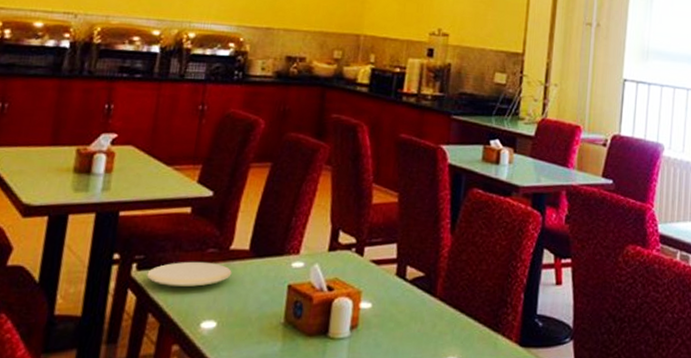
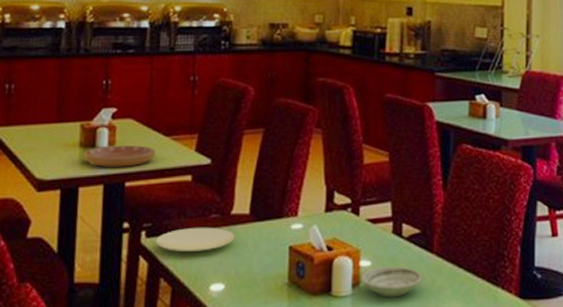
saucer: none [75,172,156,196] -> present [82,145,157,168]
saucer: none [359,308,424,341] -> present [360,265,423,297]

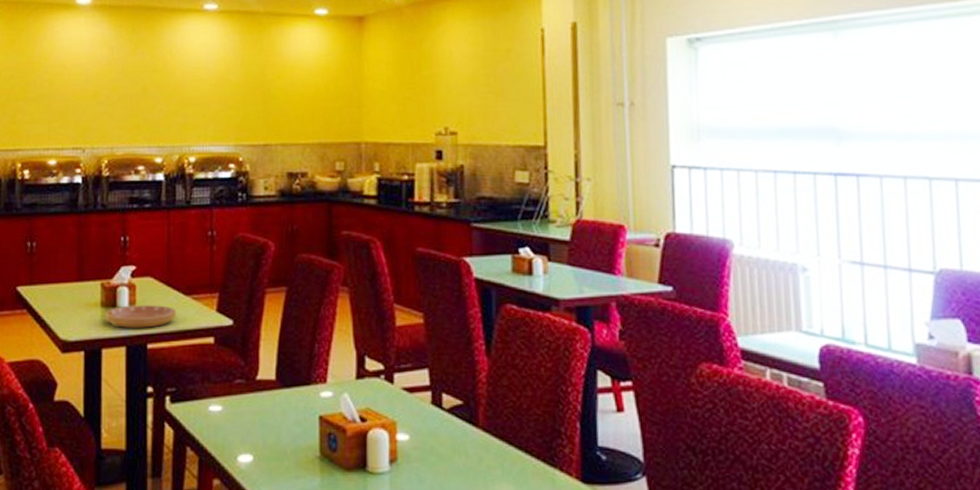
plate: present [156,227,235,253] -> none [180,393,261,420]
saucer: present [360,265,423,297] -> none [398,440,468,476]

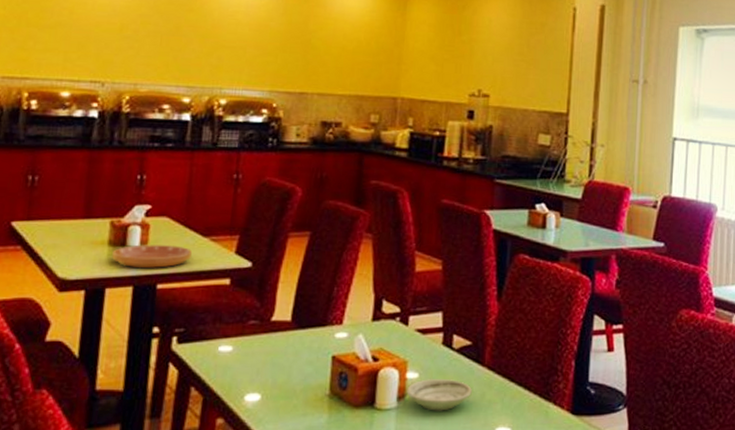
saucer: none [398,440,468,476] -> present [406,378,472,411]

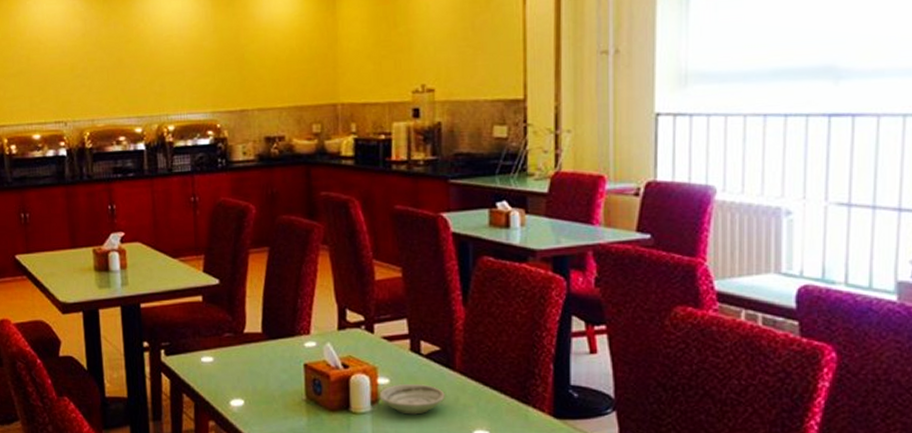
saucer: present [111,244,193,269] -> none [98,268,166,291]

